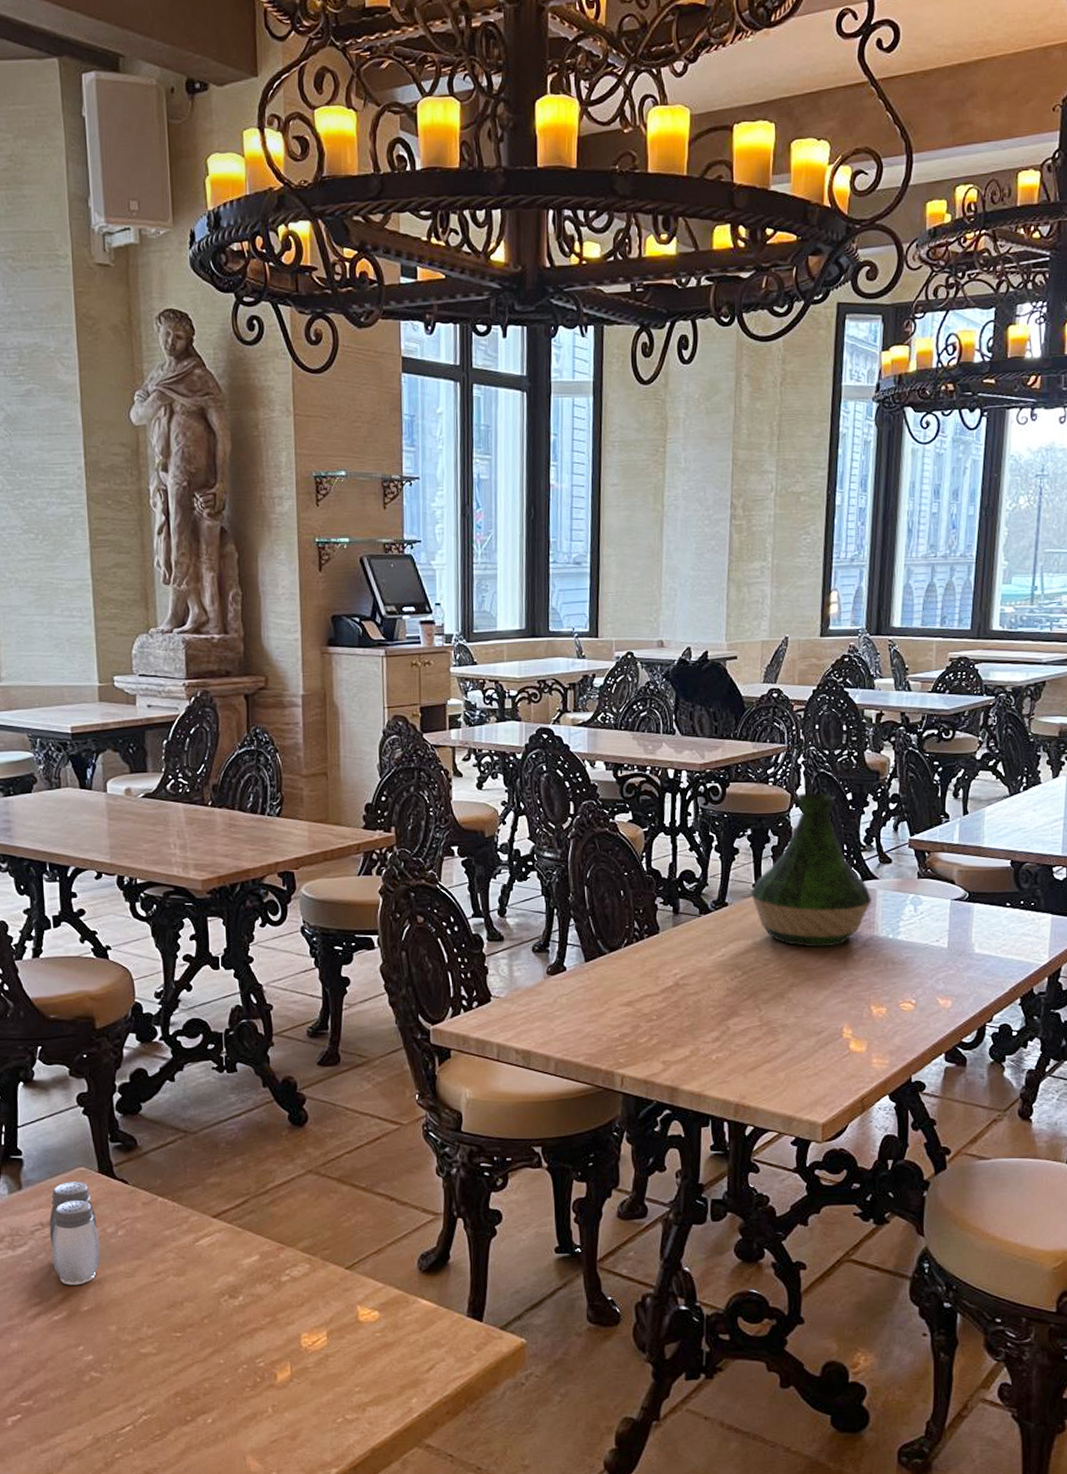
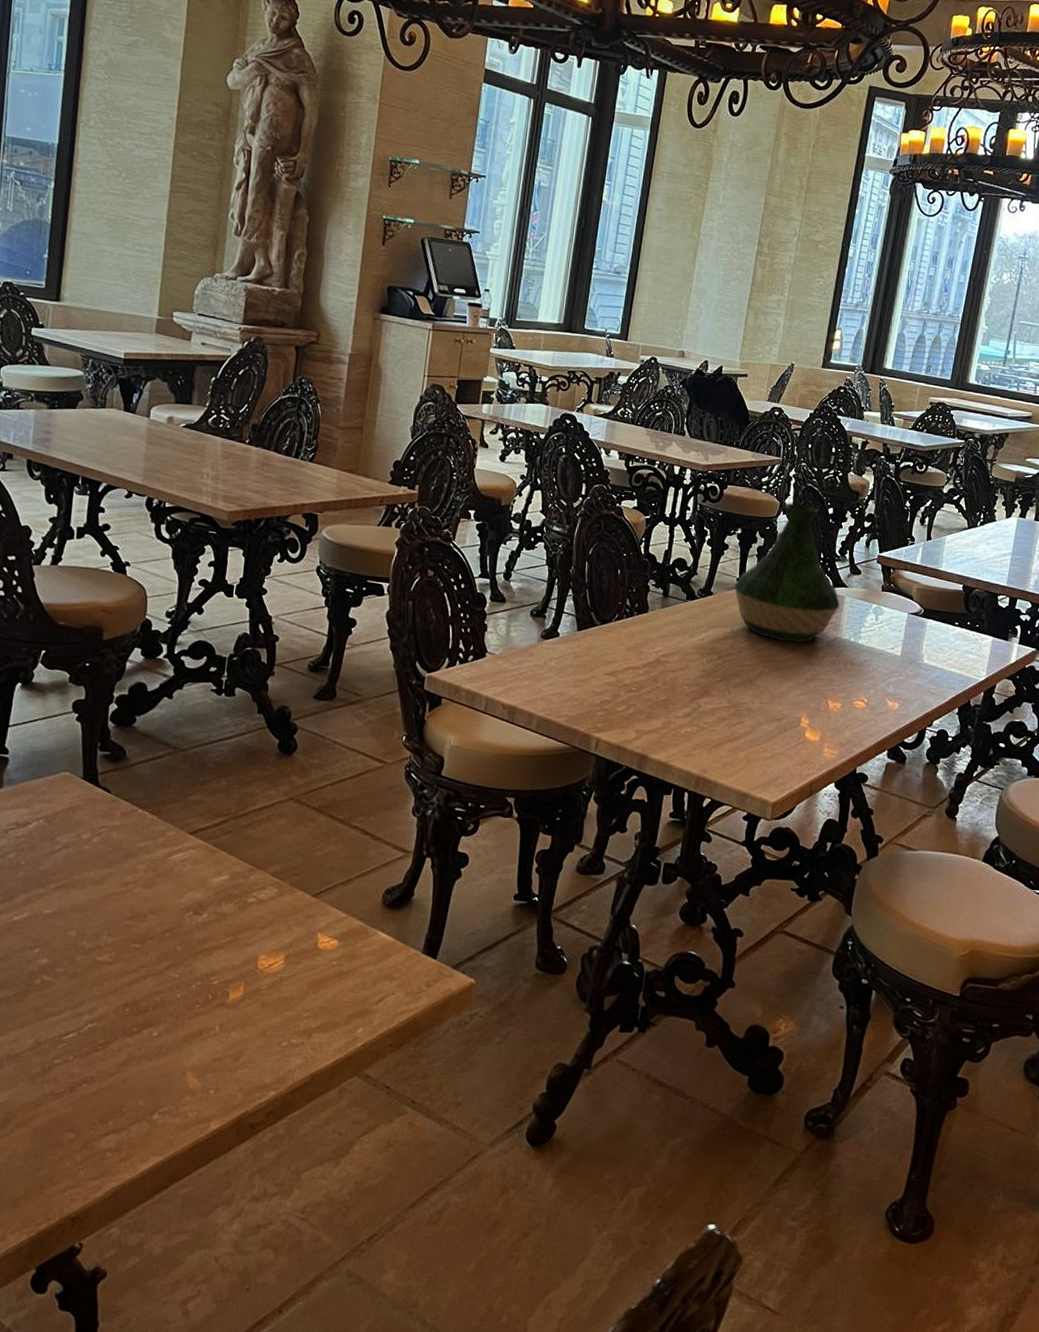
salt and pepper shaker: present [49,1181,100,1286] -> none [22,785,73,888]

